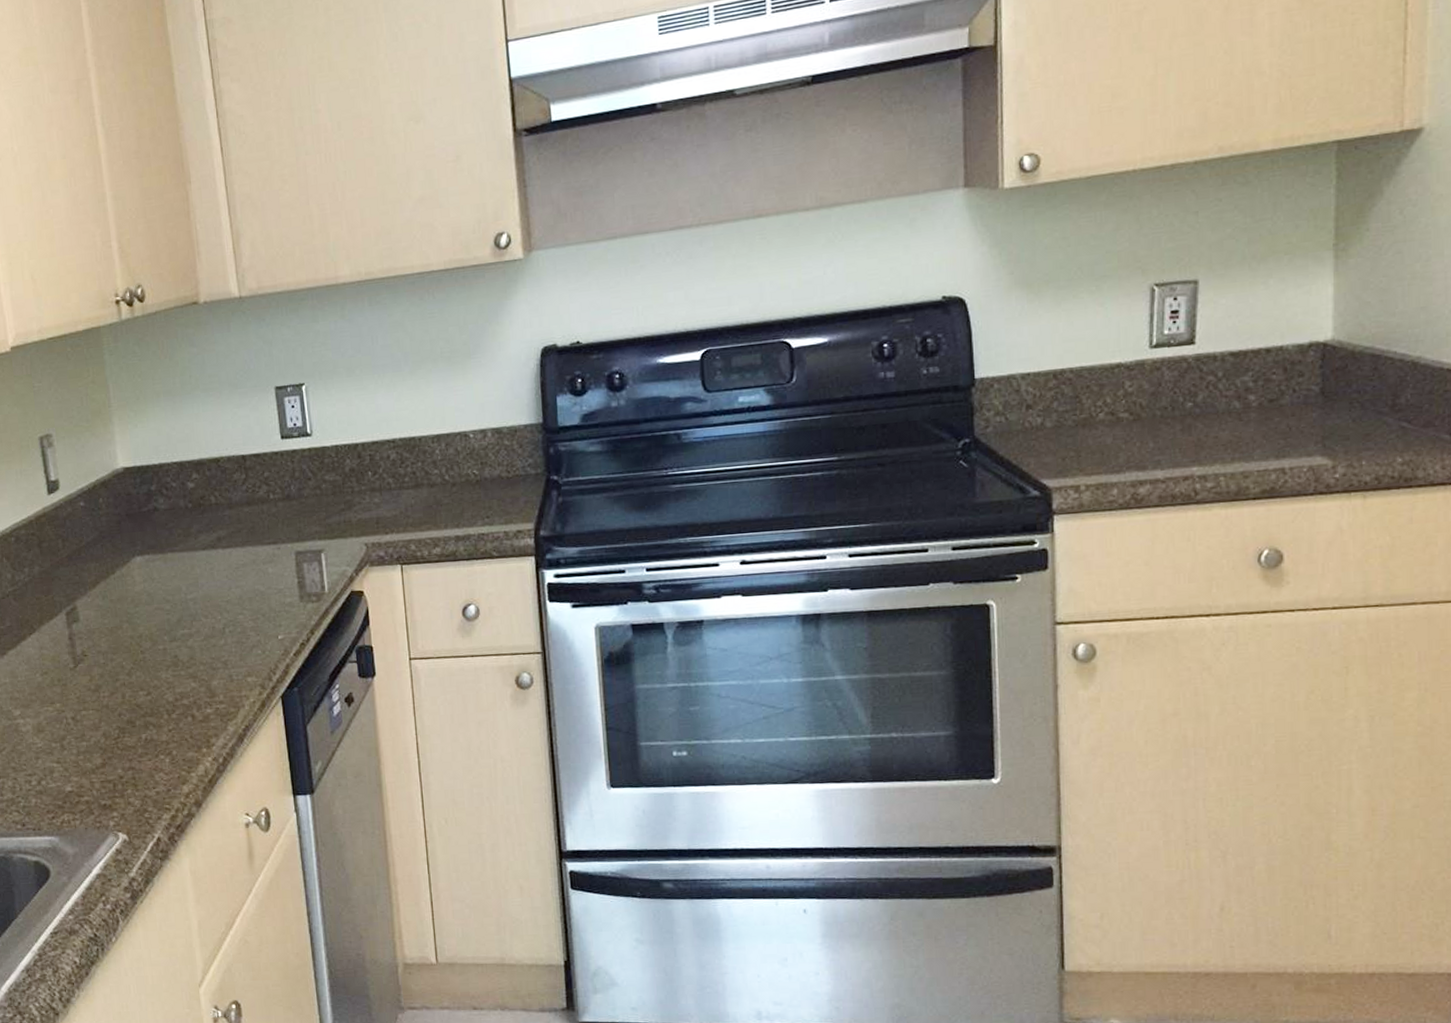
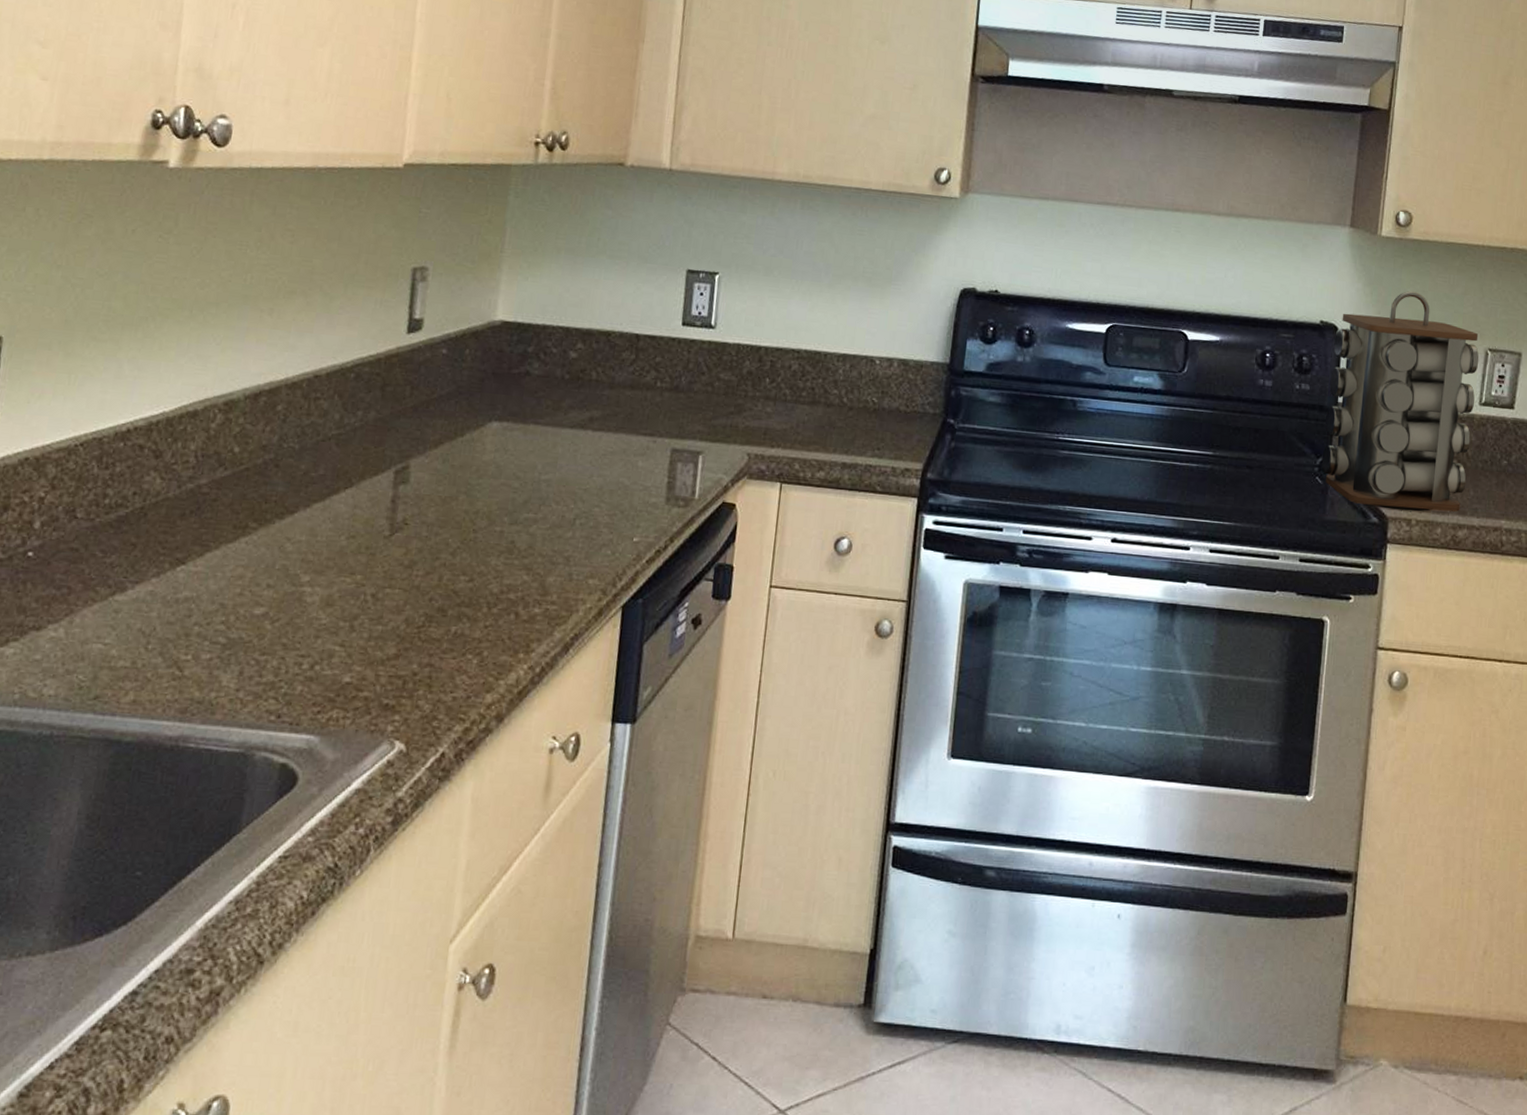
spice rack: none [962,240,1144,480] -> present [1321,291,1479,512]

